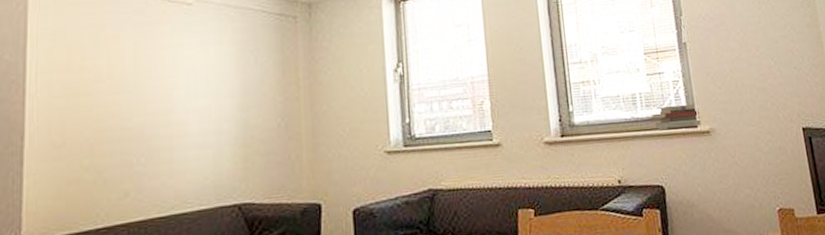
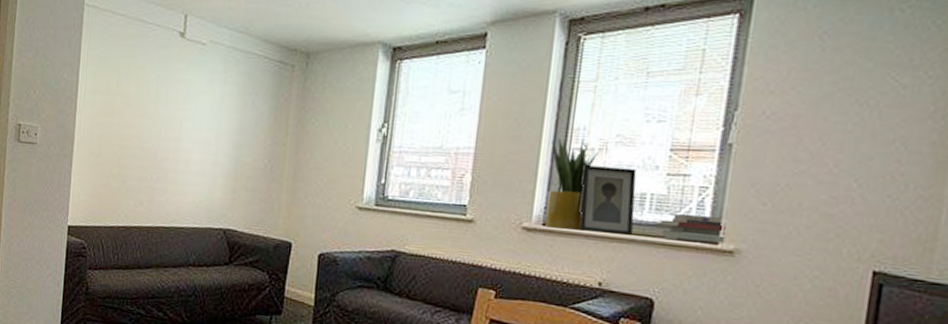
planter: none [552,54,596,138] -> present [545,137,599,231]
picture frame: none [582,74,634,136] -> present [579,165,637,235]

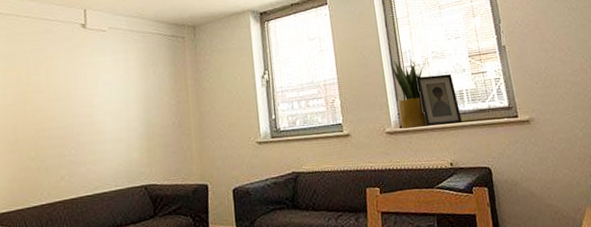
books: present [660,213,726,245] -> none [477,98,522,121]

